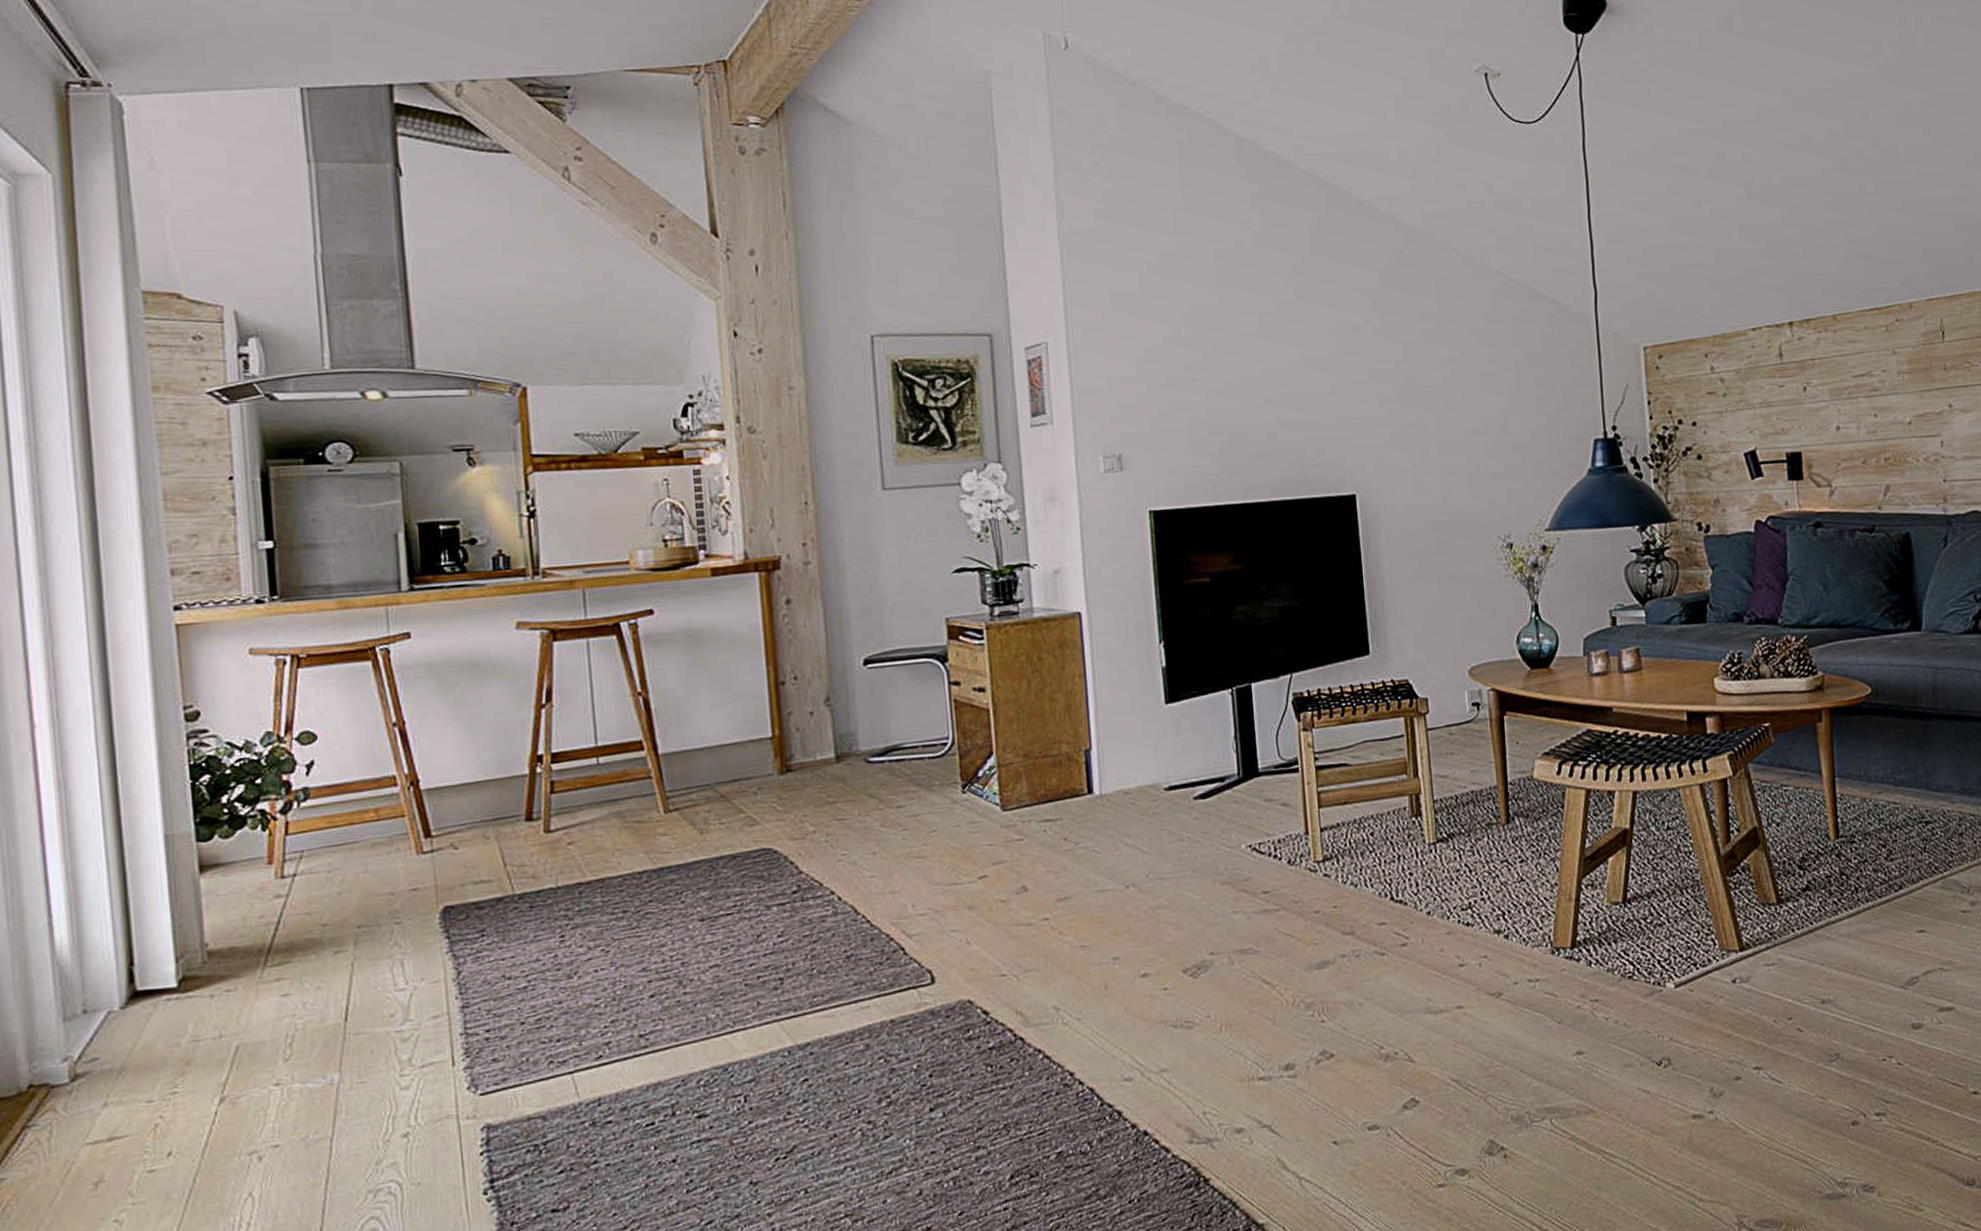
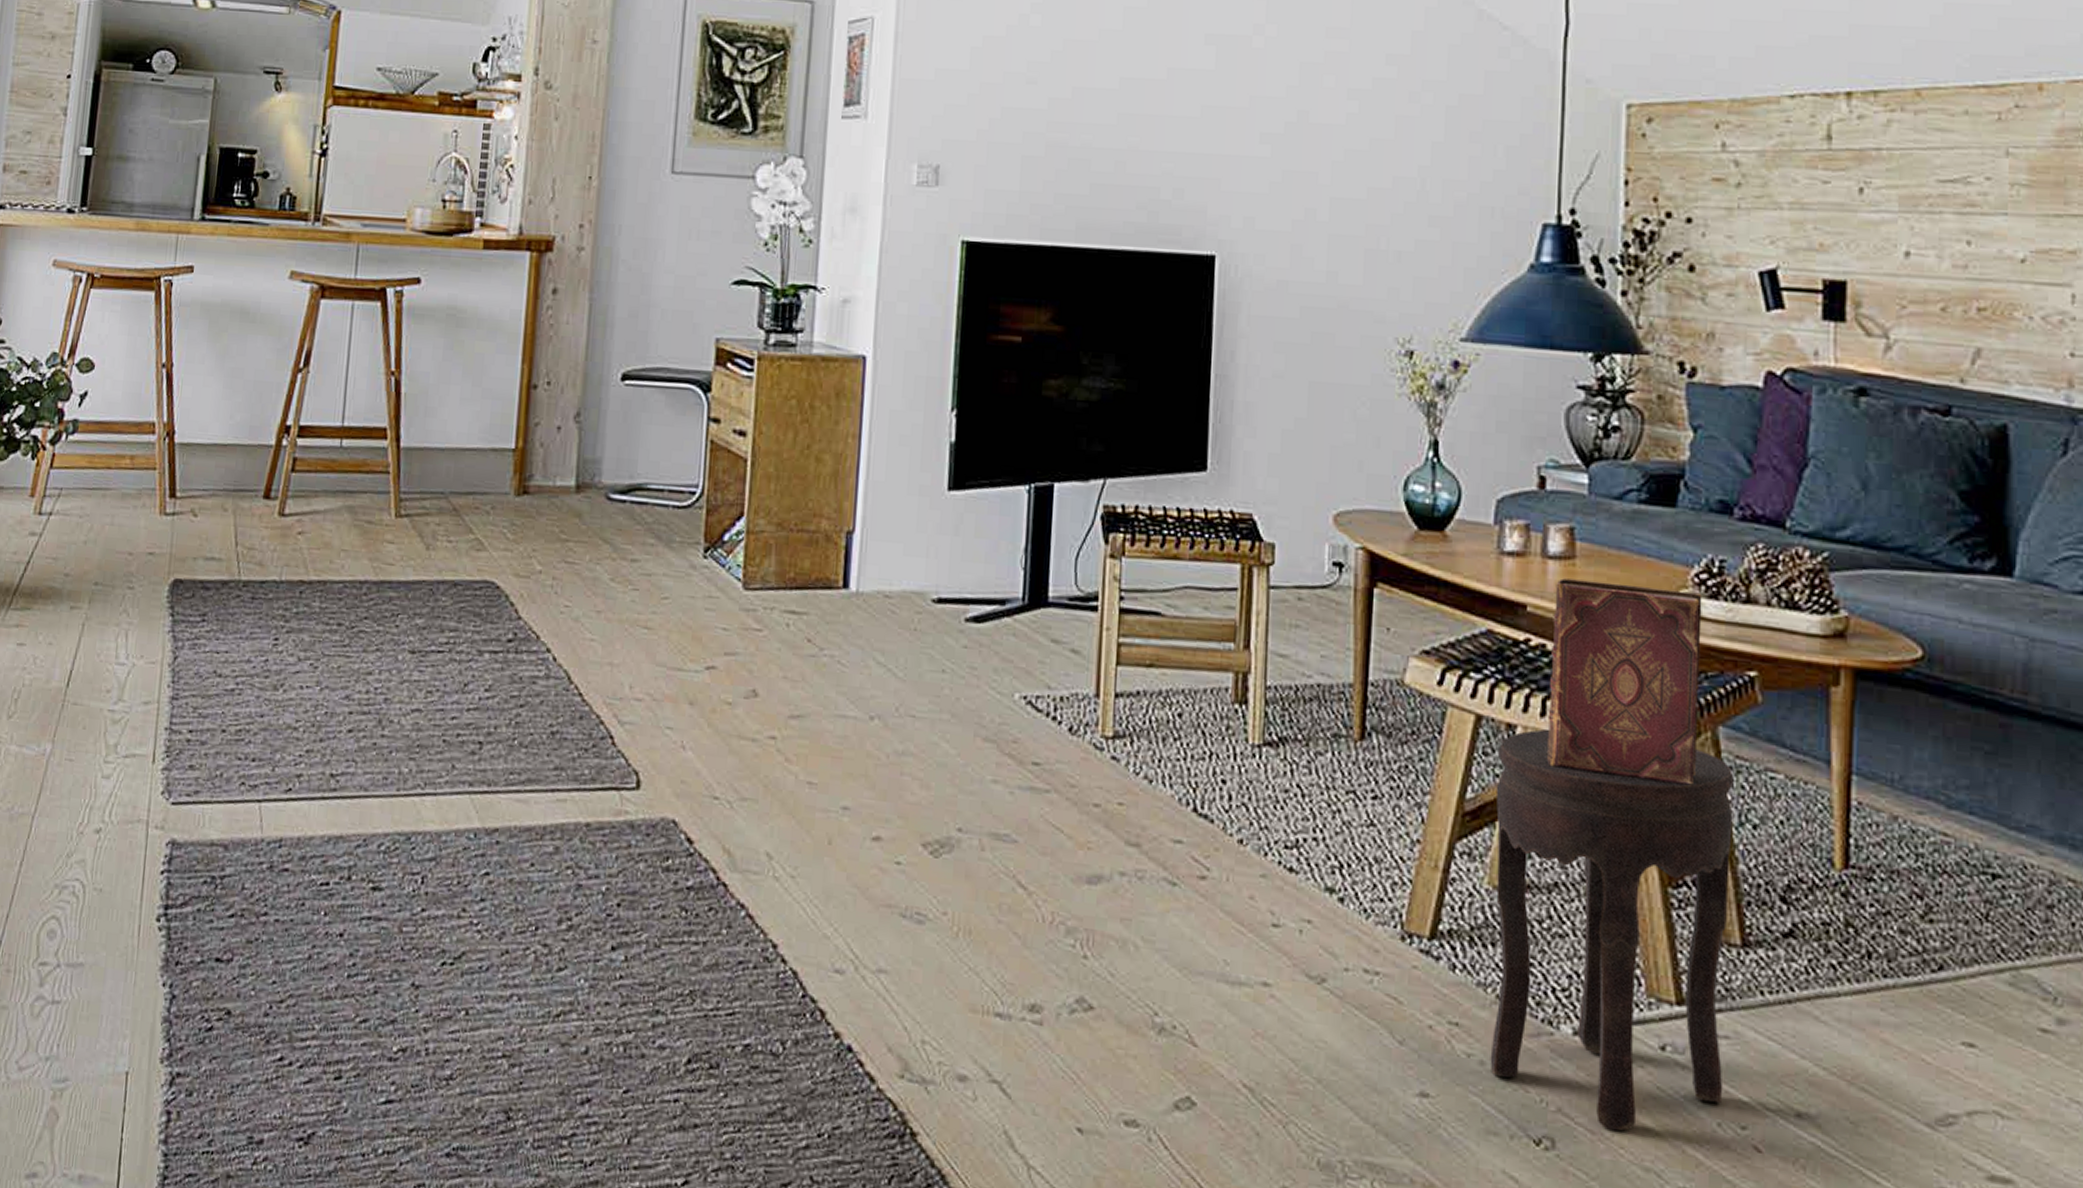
side table: none [1603,781,1775,1044] -> present [1490,728,1734,1132]
hardback book: none [1631,677,1737,814] -> present [1546,578,1702,785]

